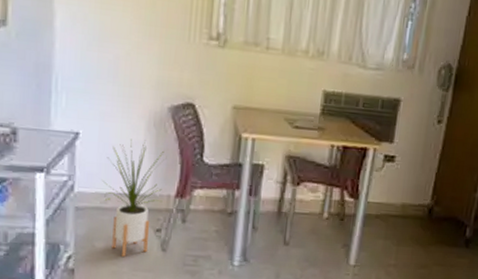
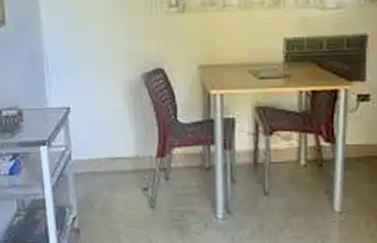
house plant: present [102,139,165,257] -> none [93,107,146,215]

